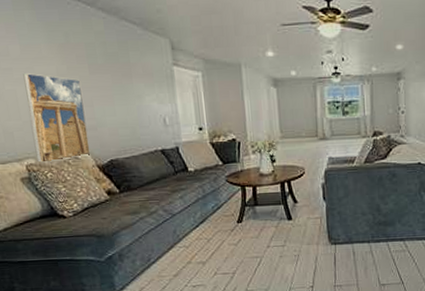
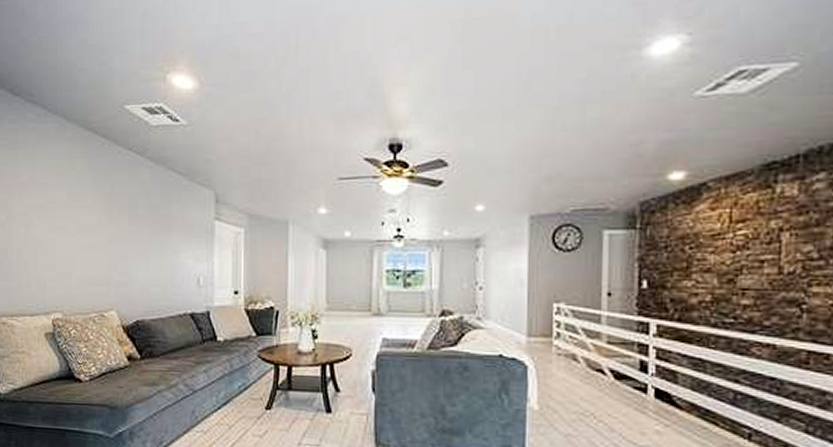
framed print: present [23,73,91,162] -> none [64,223,119,317]

